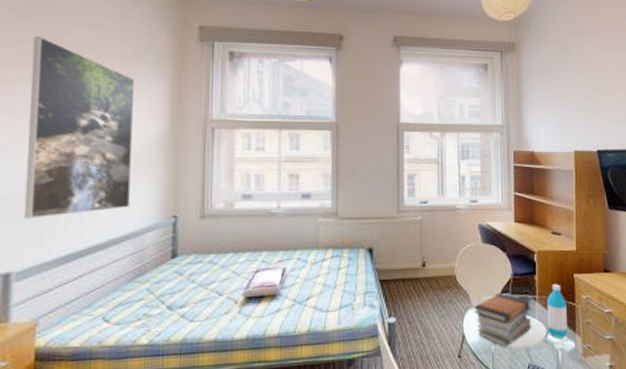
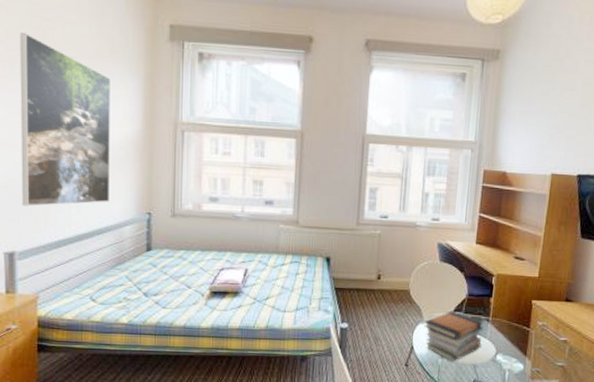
water bottle: present [546,284,568,338] -> none [497,308,521,360]

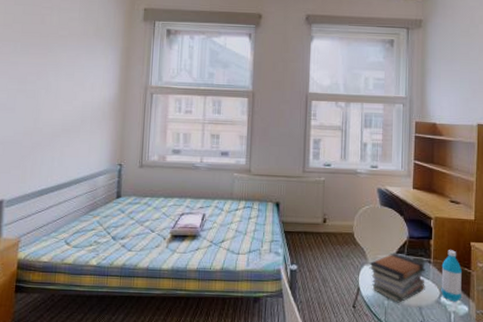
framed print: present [19,33,110,207] -> none [13,18,94,160]
water bottle: none [497,308,521,360] -> present [441,250,463,302]

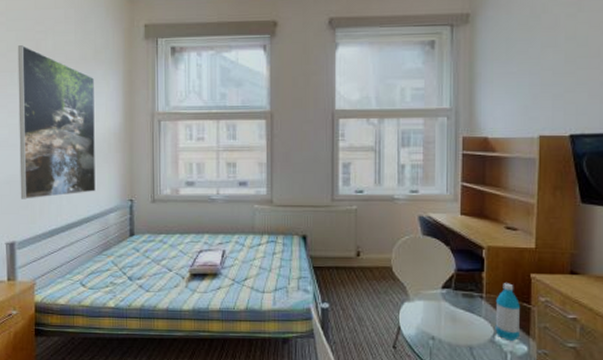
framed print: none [13,18,94,160] -> present [17,45,96,199]
book stack: present [369,252,426,303] -> none [411,287,477,343]

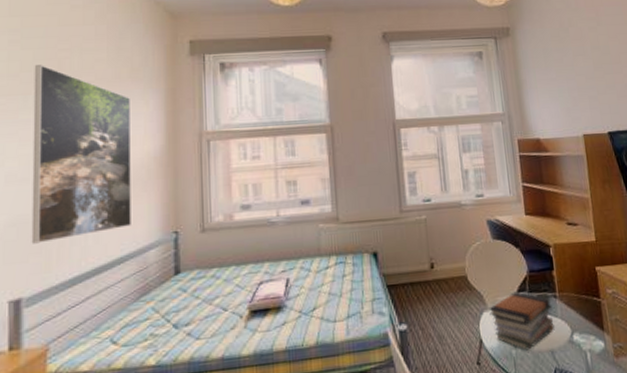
book stack: none [411,287,477,343] -> present [489,291,555,351]
water bottle: present [495,283,521,341] -> none [568,279,595,338]

